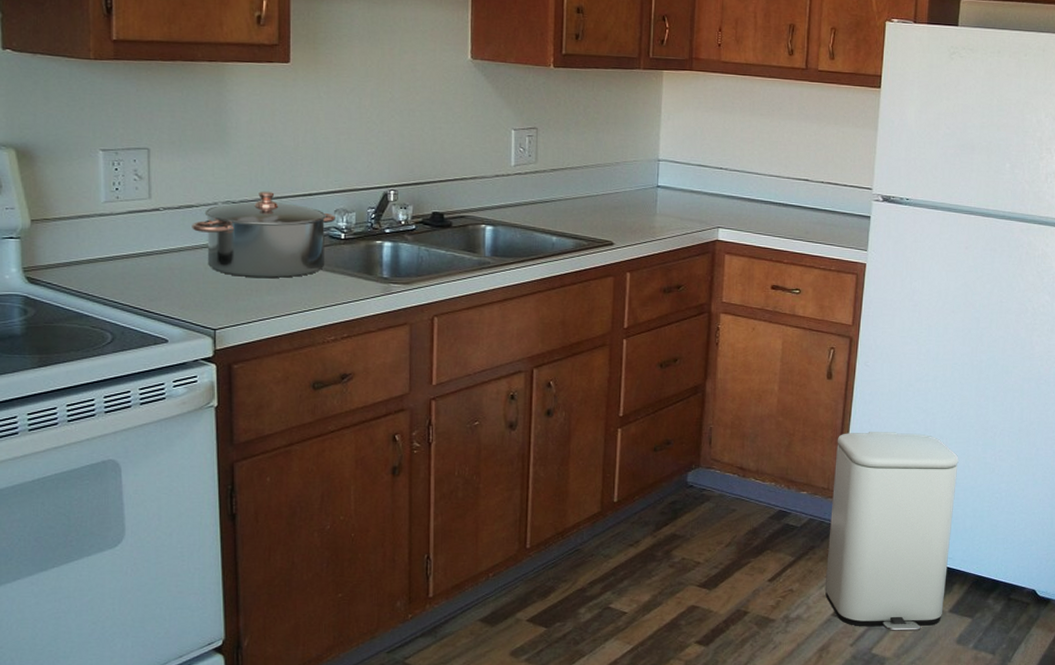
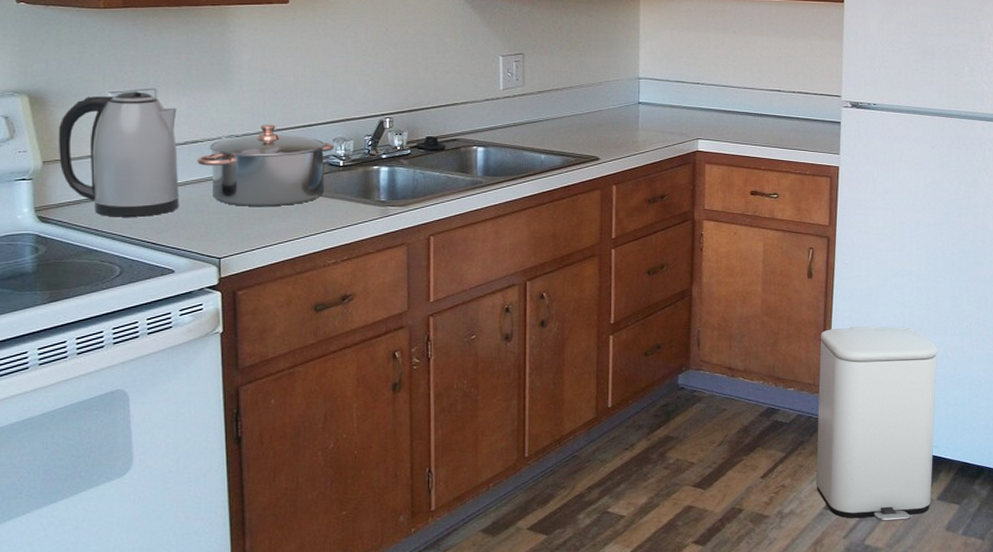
kettle: none [46,149,173,283] -> present [58,91,179,217]

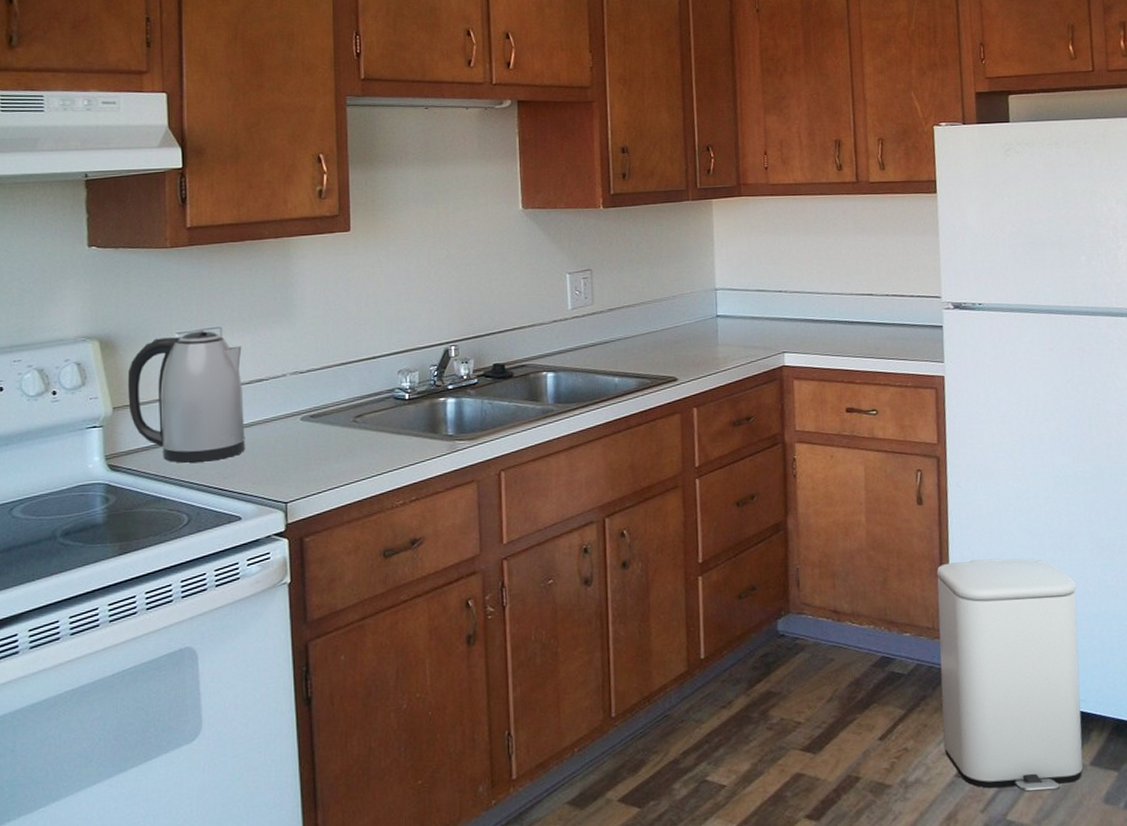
cooking pot: present [197,123,334,207] -> none [262,357,399,447]

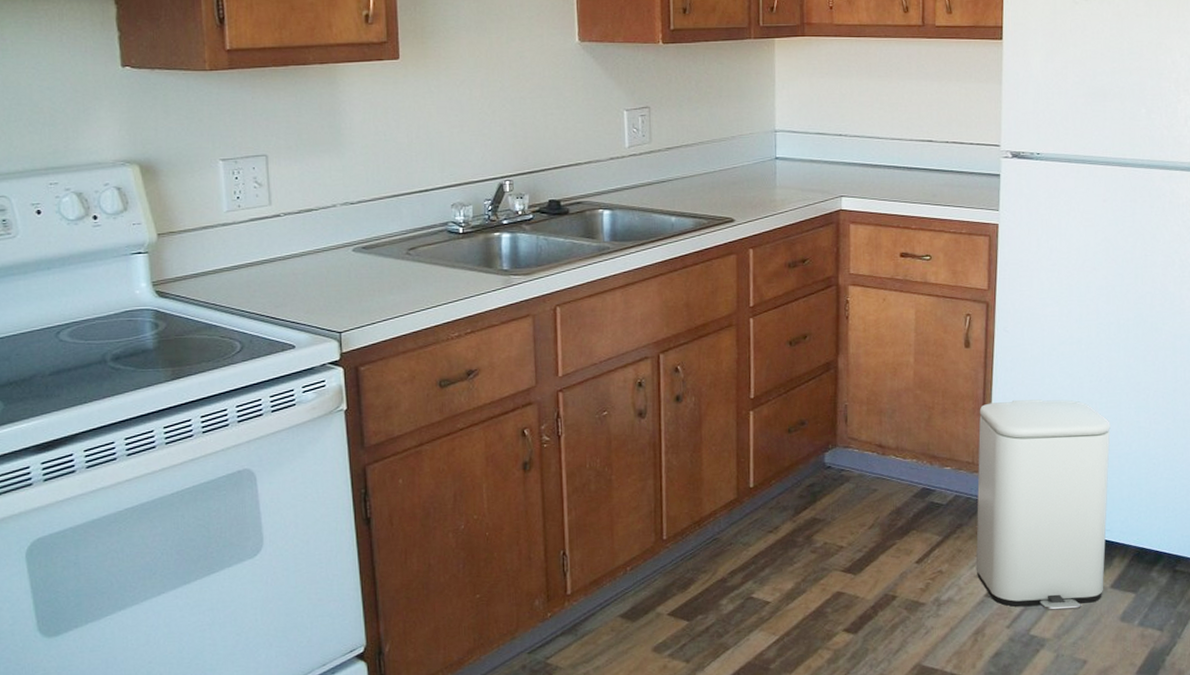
kettle: present [127,331,245,463] -> none [171,158,297,291]

